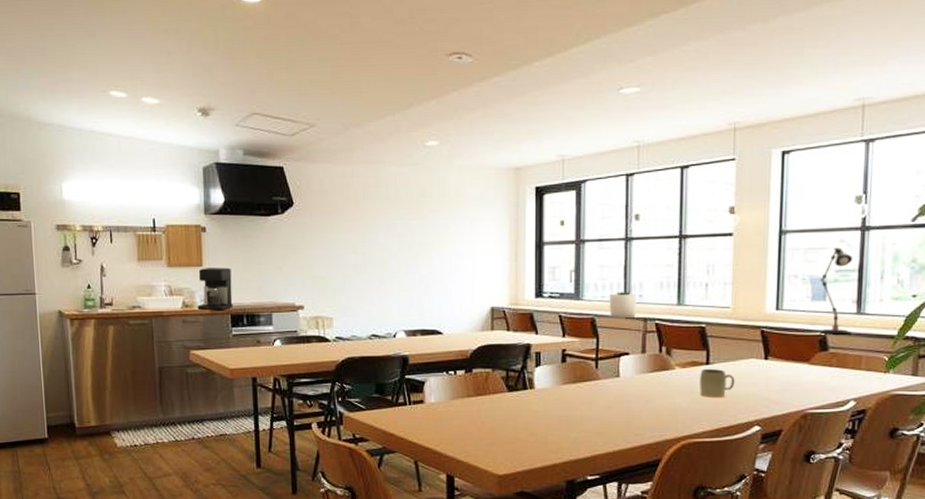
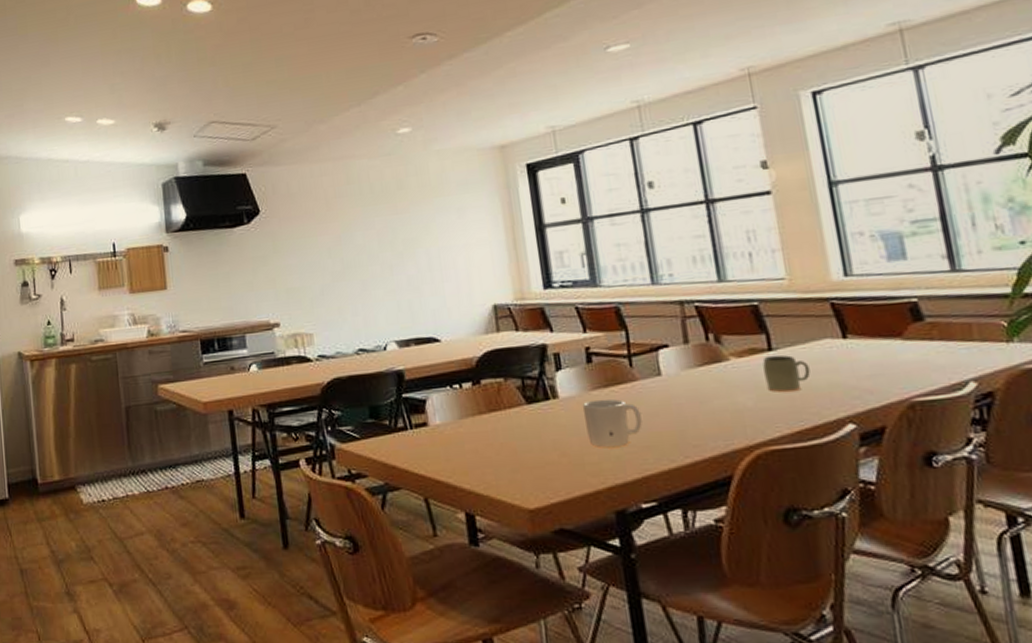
coffee maker: present [197,268,233,311] -> none [163,288,202,339]
mug: none [552,392,598,431] -> present [582,399,642,449]
planter: present [609,292,637,319] -> none [632,271,670,305]
desk lamp: present [819,247,854,335] -> none [892,194,950,302]

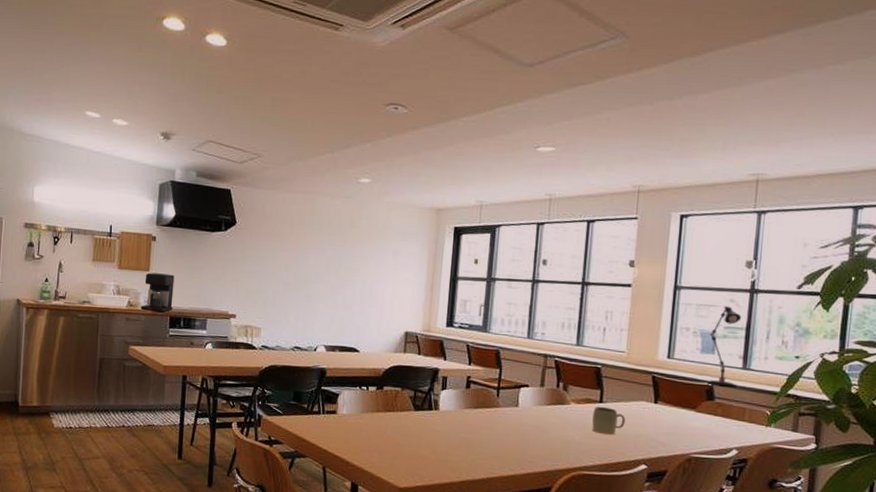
coffee maker: none [163,288,202,339] -> present [140,273,175,313]
mug: present [582,399,642,449] -> none [454,416,497,454]
desk lamp: none [892,194,950,302] -> present [707,306,742,388]

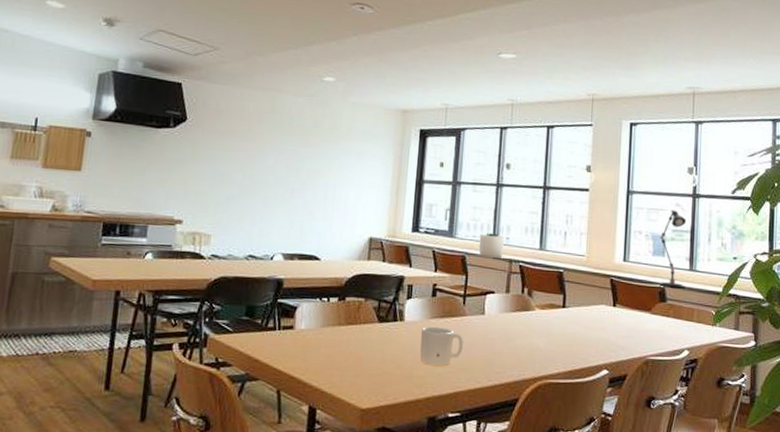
coffee maker: present [140,273,175,313] -> none [67,172,112,218]
mug: none [454,416,497,454] -> present [420,326,463,367]
planter: none [513,328,540,354] -> present [479,233,504,259]
mug: present [592,406,626,435] -> none [556,311,587,340]

